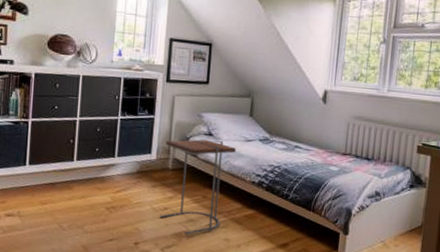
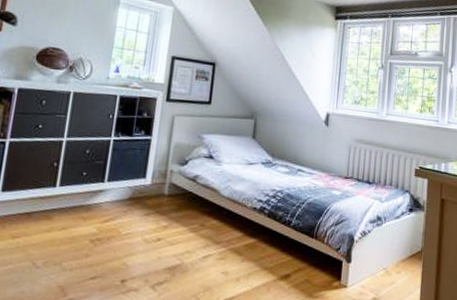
side table: present [159,137,236,235] -> none [151,160,237,268]

